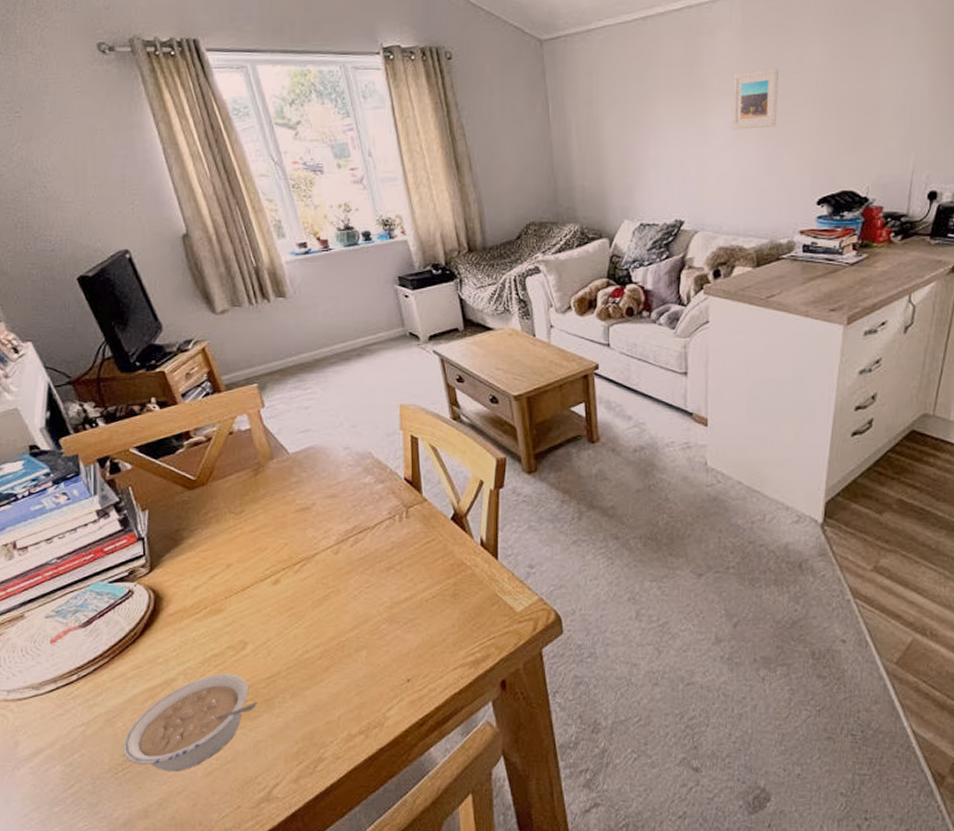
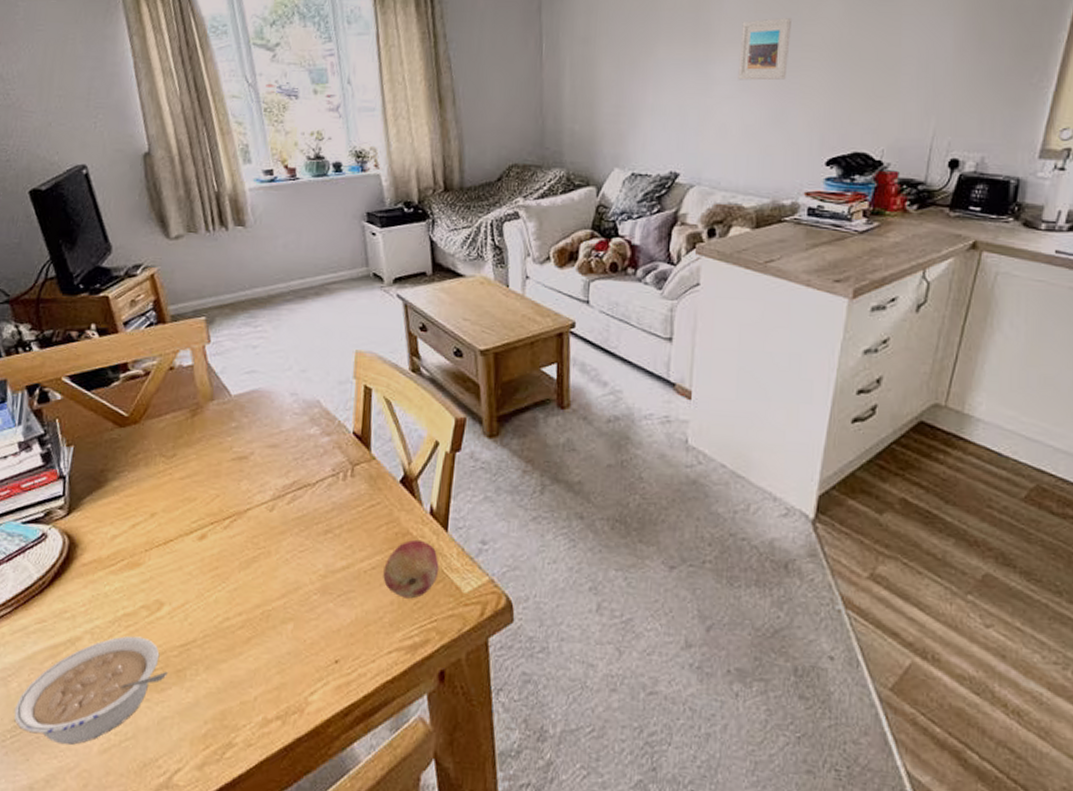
fruit: none [443,569,493,621] -> present [383,539,439,599]

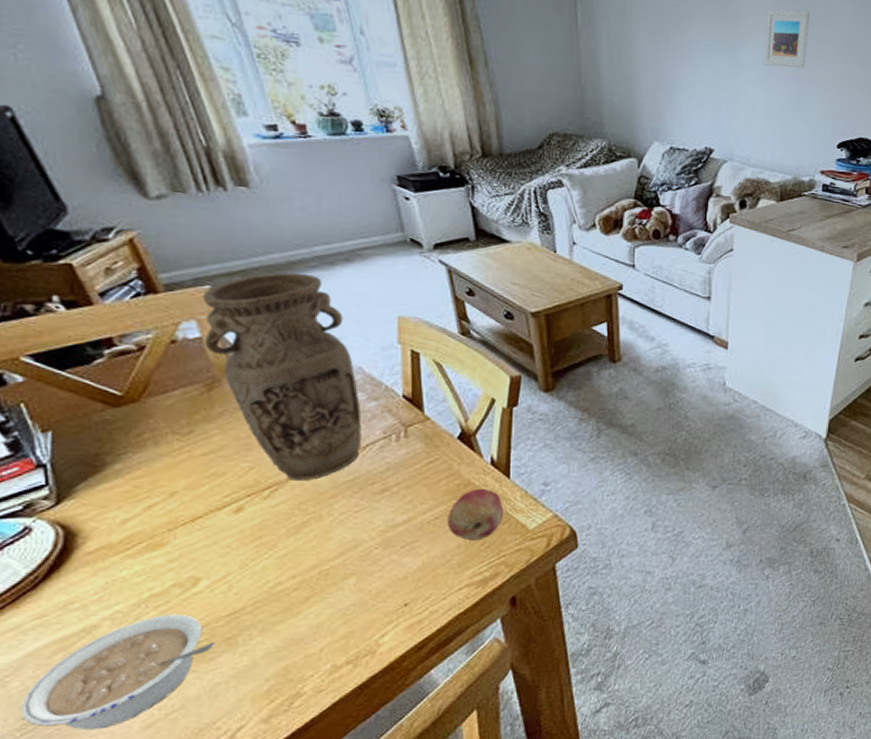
vase: none [194,305,315,514] -> present [202,272,362,482]

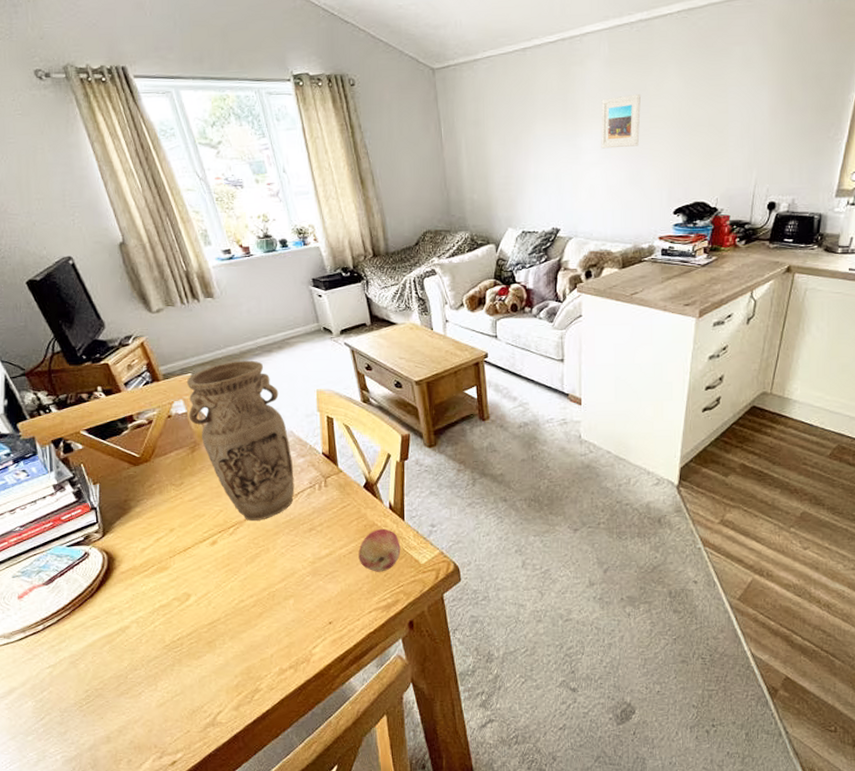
legume: present [20,614,215,731] -> none [85,621,201,704]

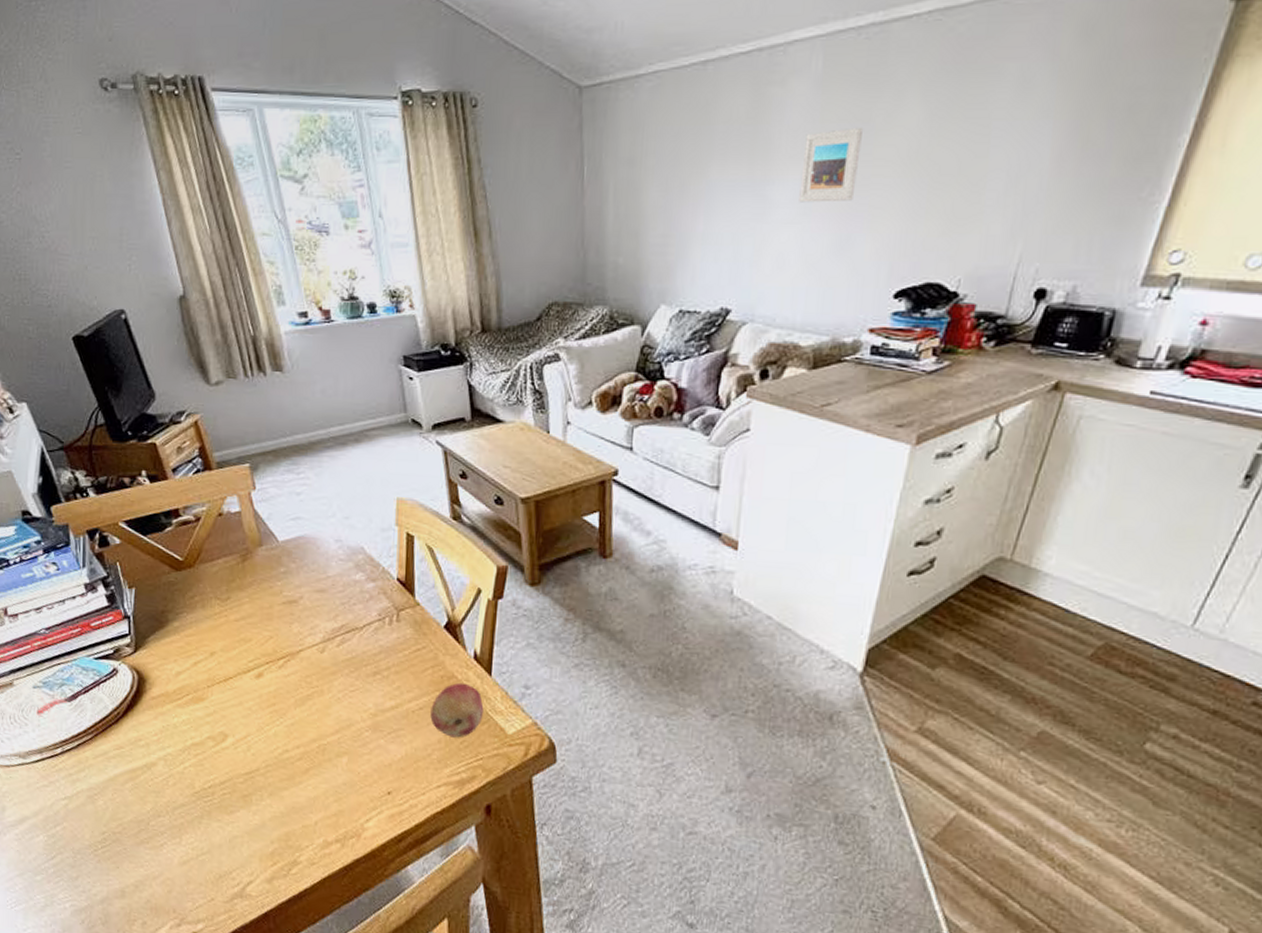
vase: present [186,360,295,522] -> none [242,452,361,655]

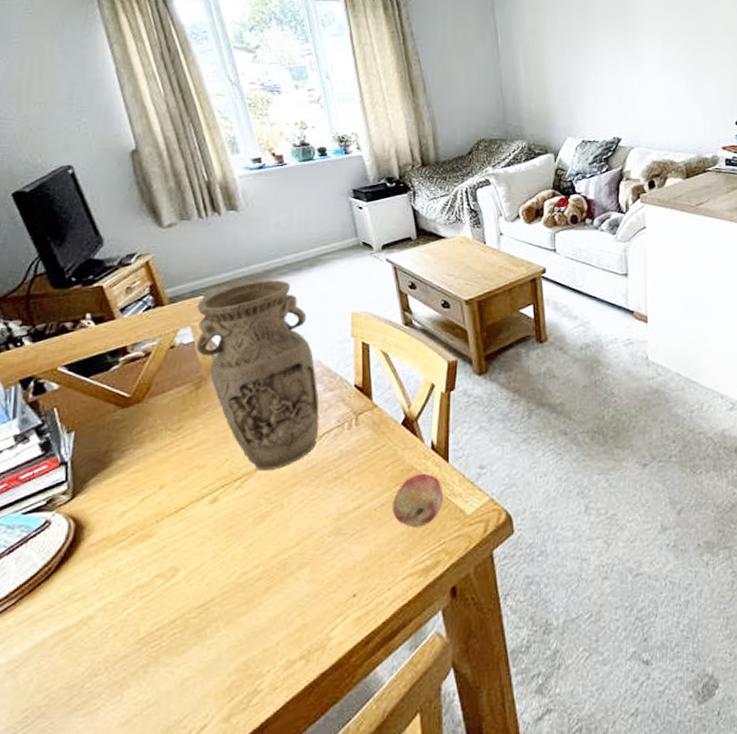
vase: none [242,452,361,655] -> present [196,280,320,472]
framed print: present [799,128,862,203] -> none [660,10,699,61]

